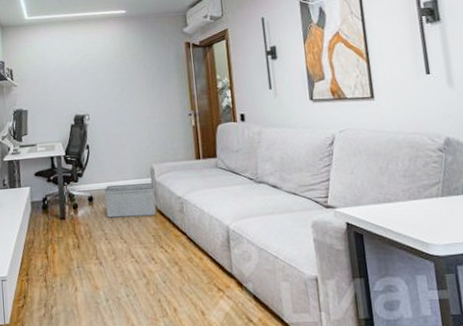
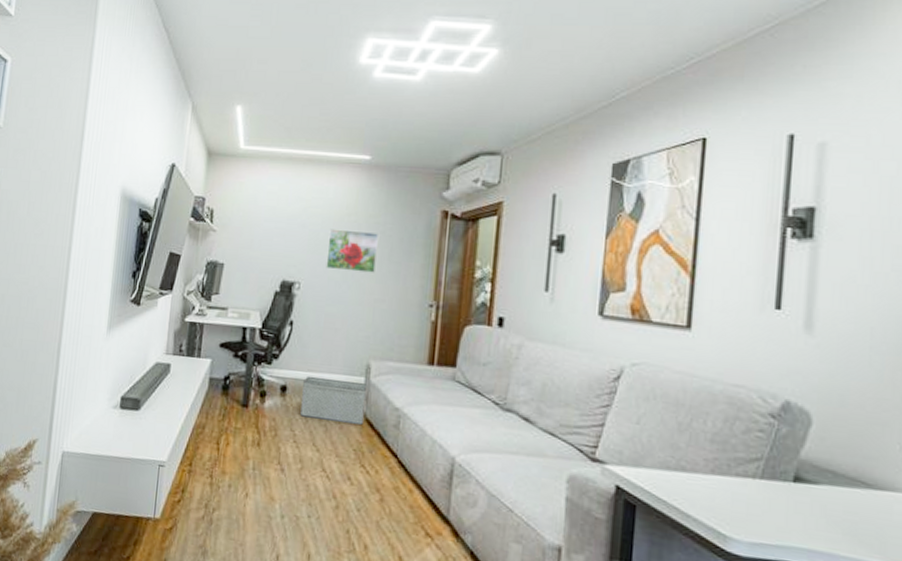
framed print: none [104,67,144,101] -> present [326,228,378,273]

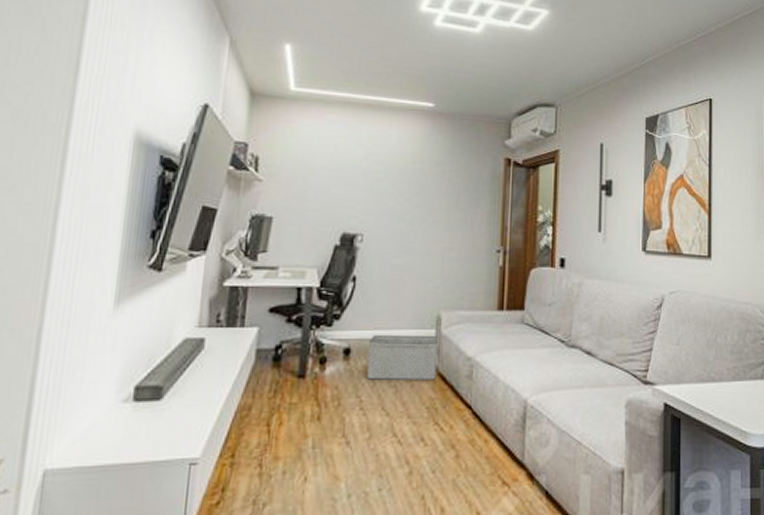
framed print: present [326,228,378,273] -> none [391,176,444,221]

